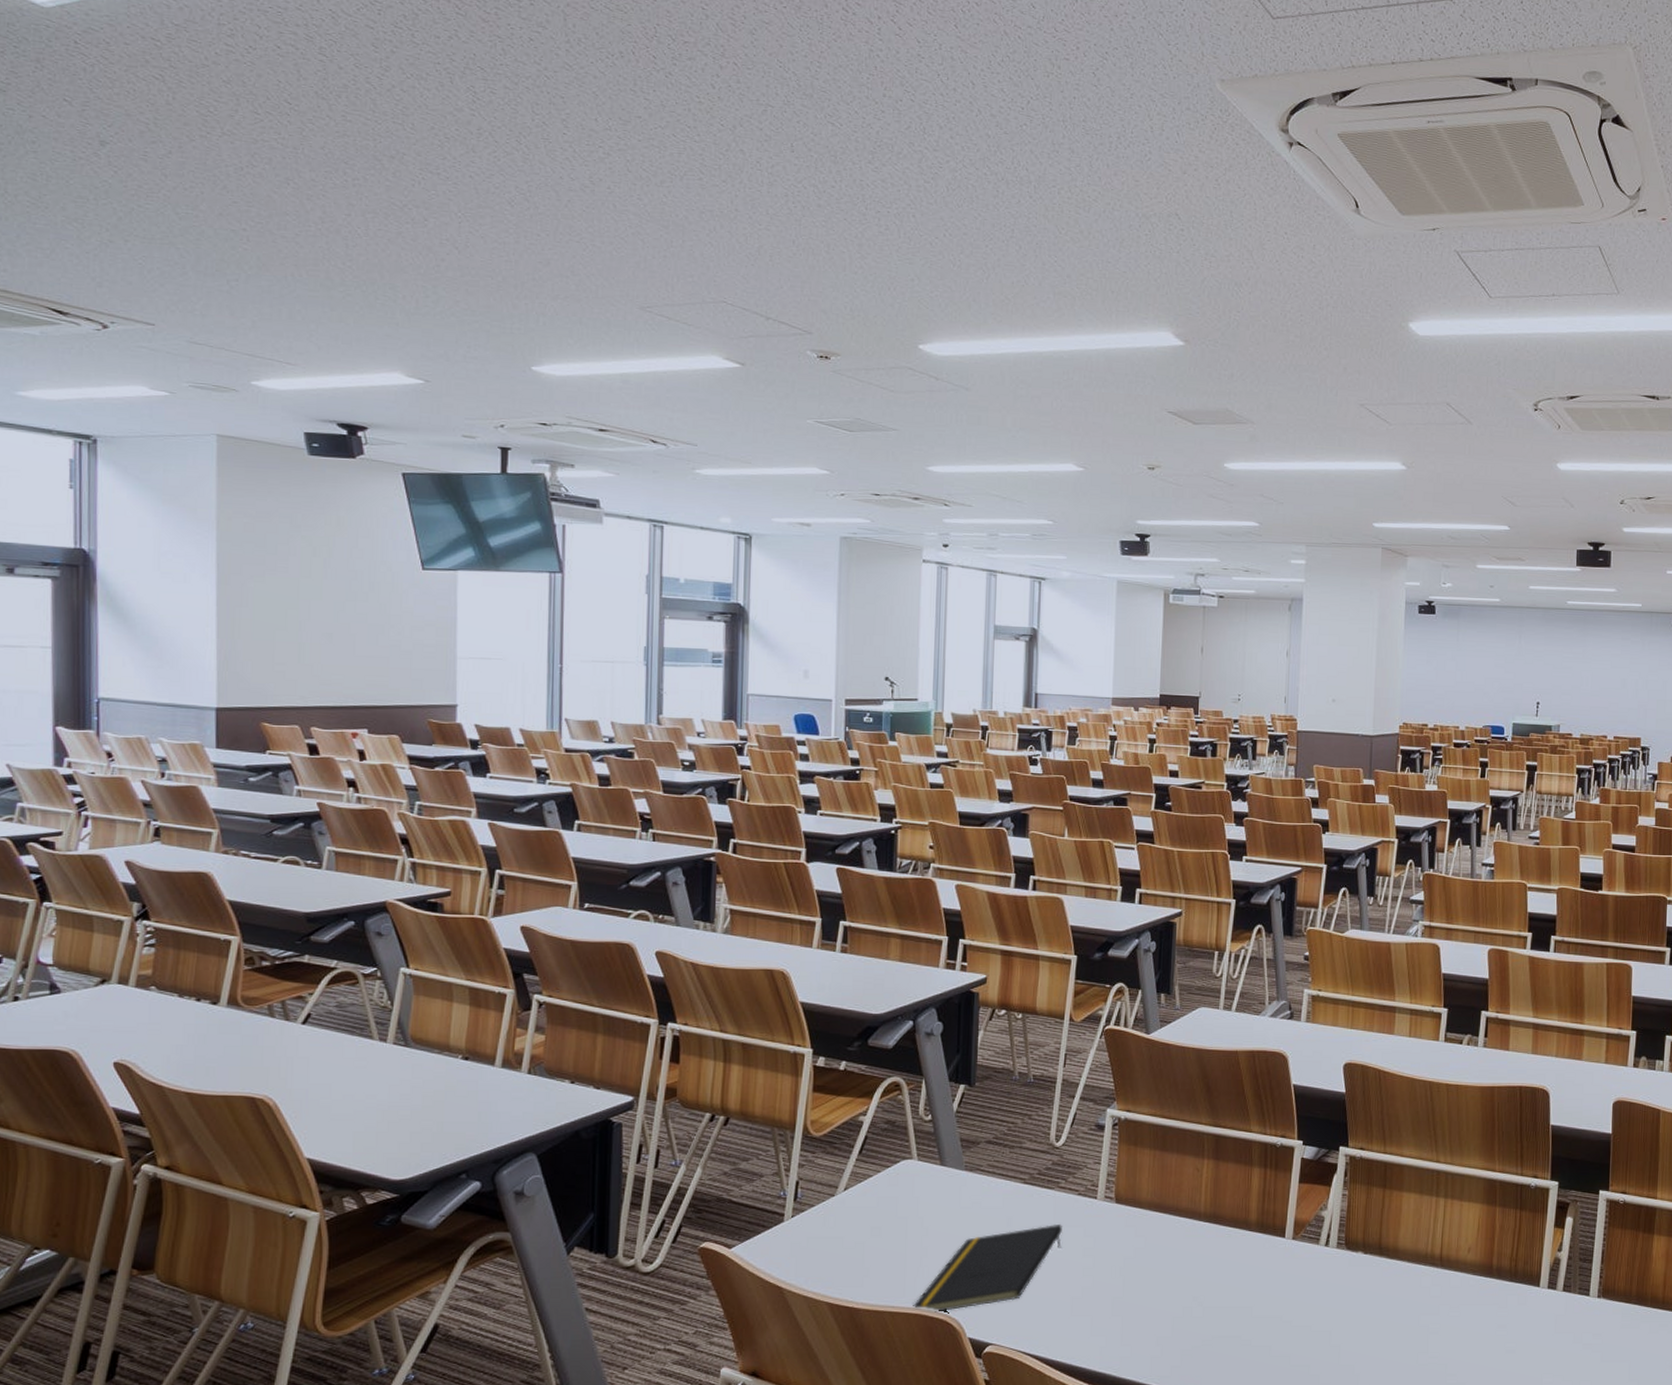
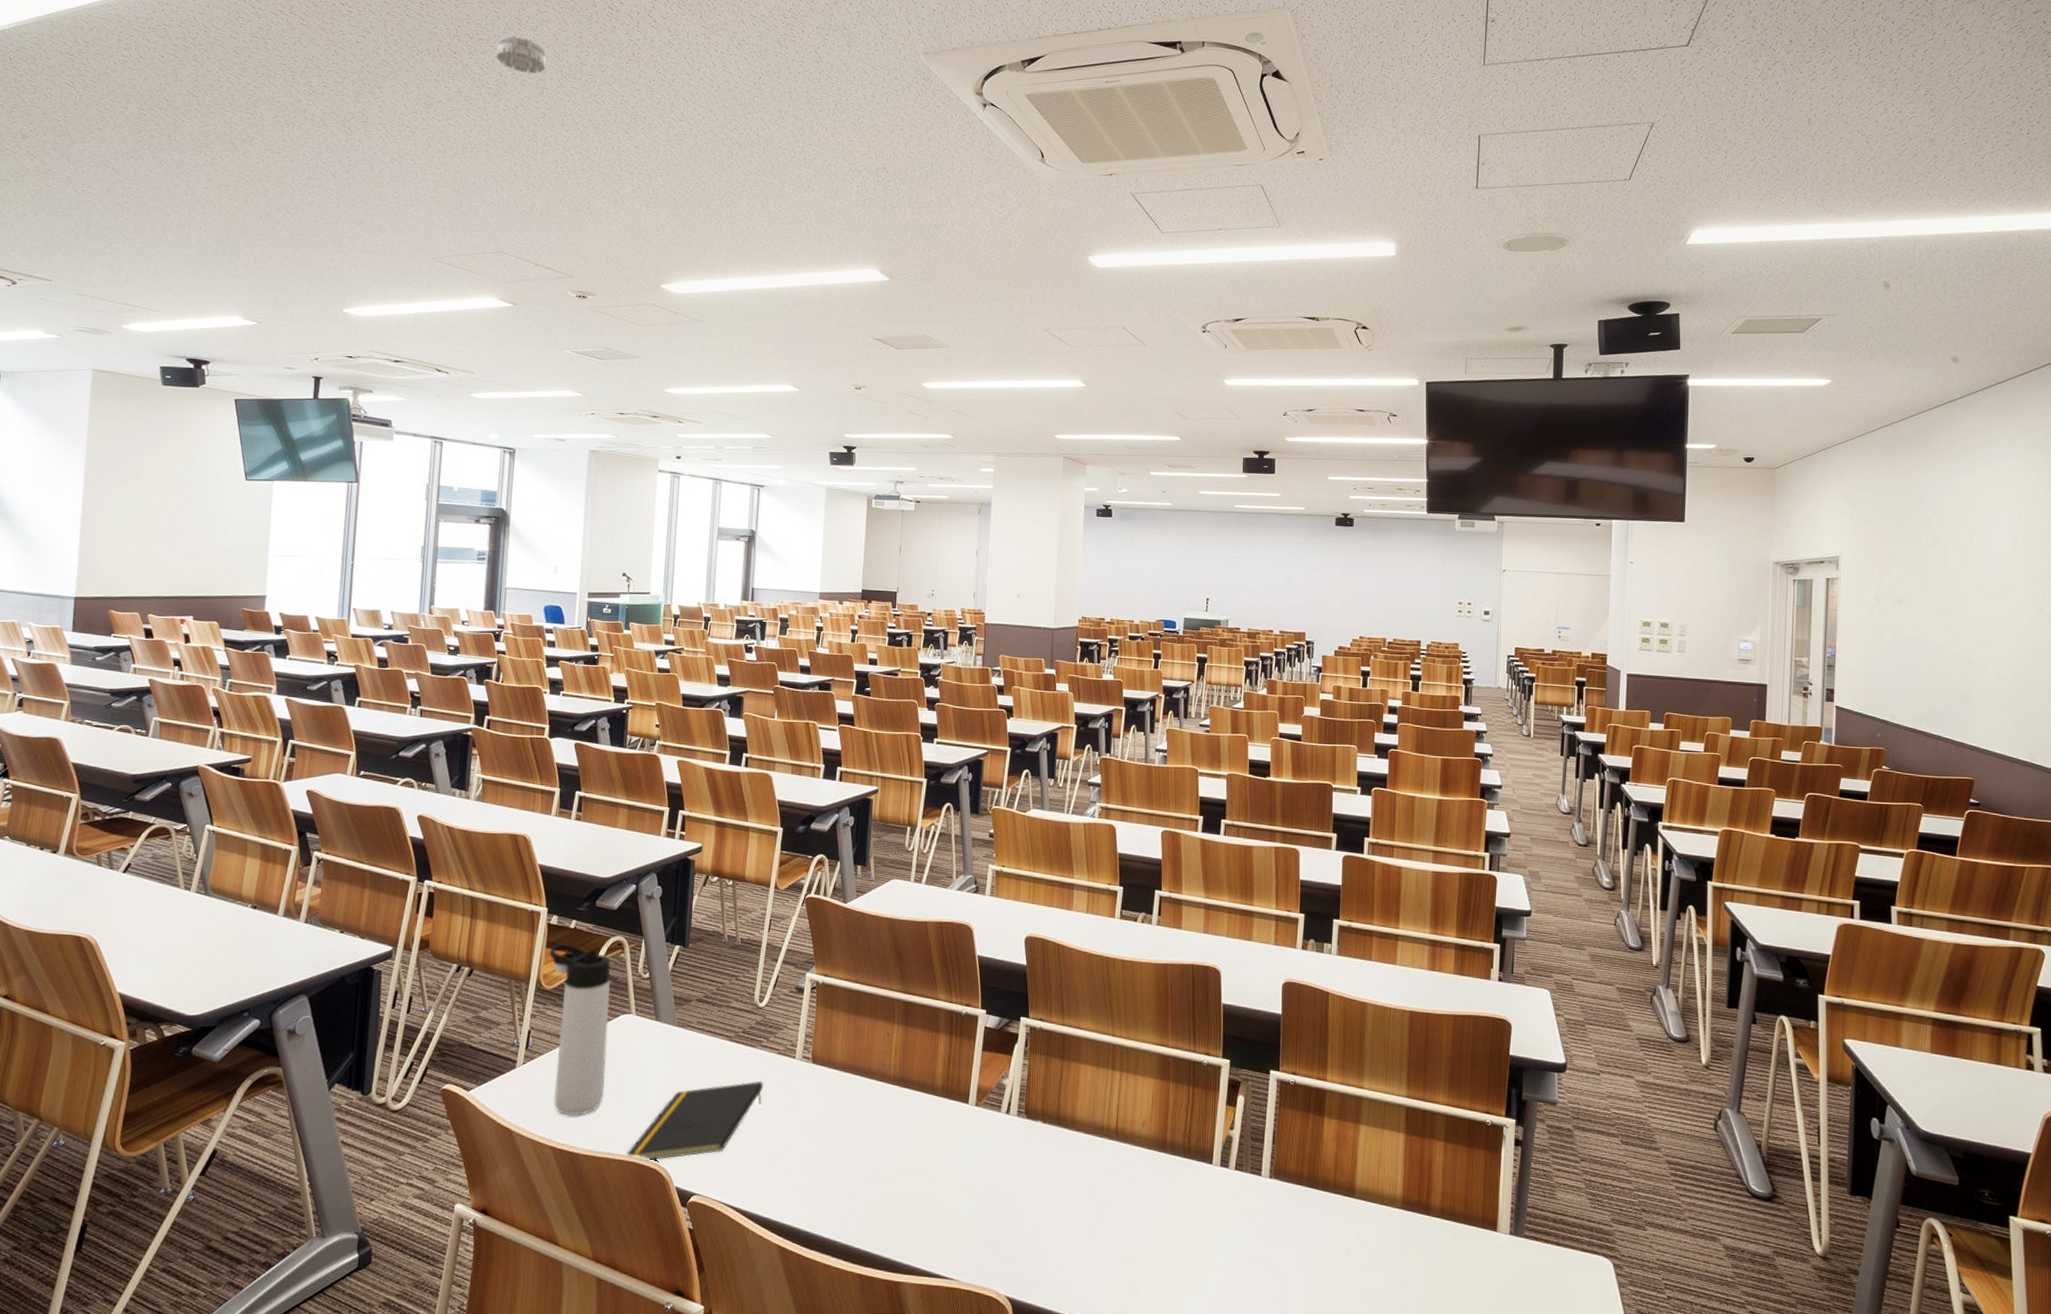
smoke detector: none [705,39,769,88] -> present [495,36,547,74]
thermos bottle: none [817,1087,889,1270] -> present [549,944,612,1117]

